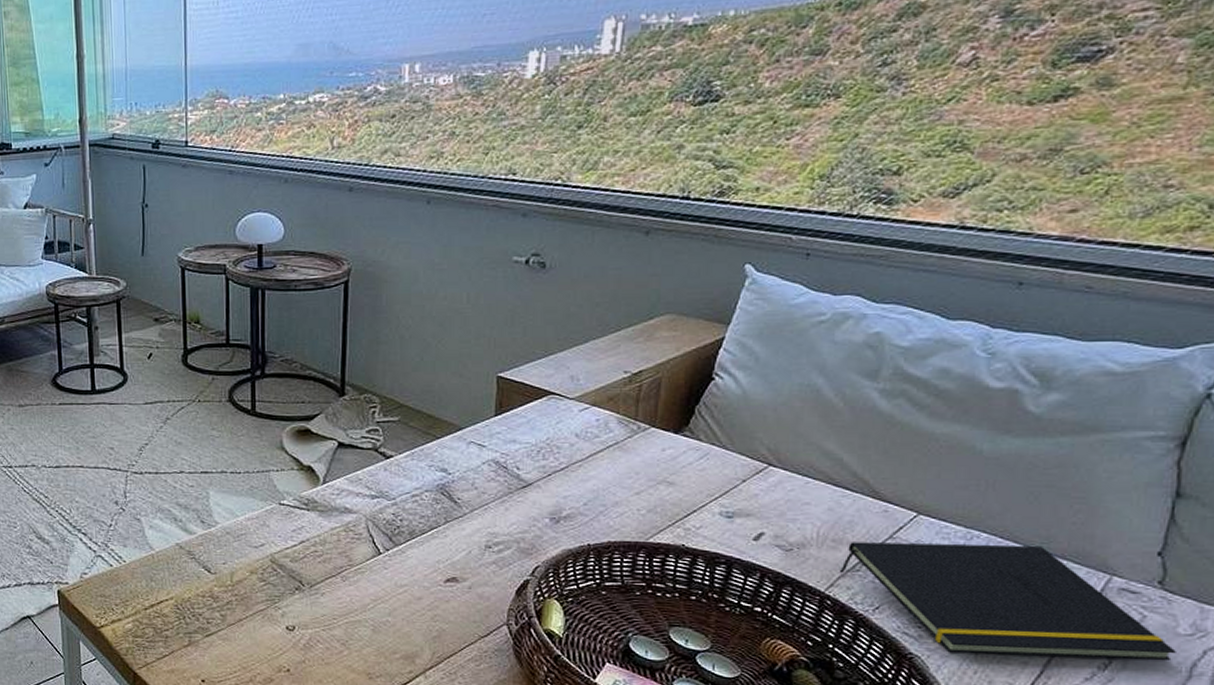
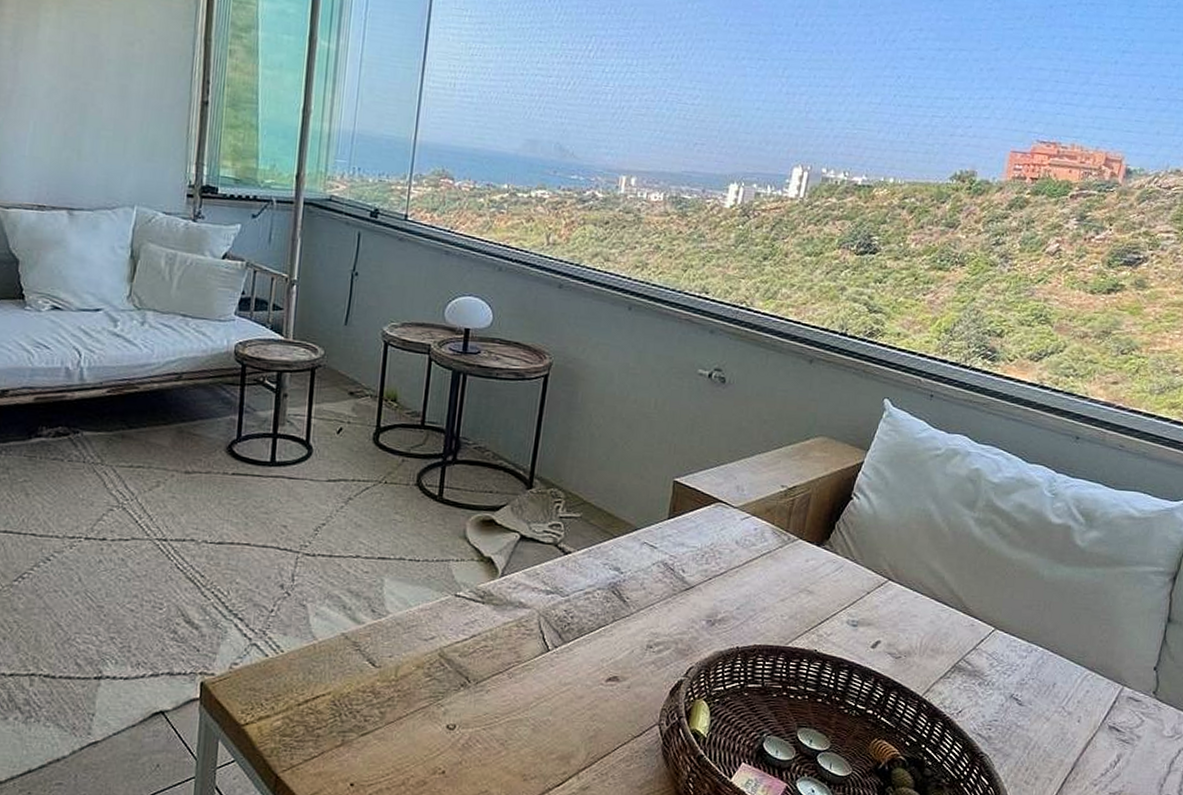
notepad: present [839,542,1176,661] -> none [934,652,1162,759]

